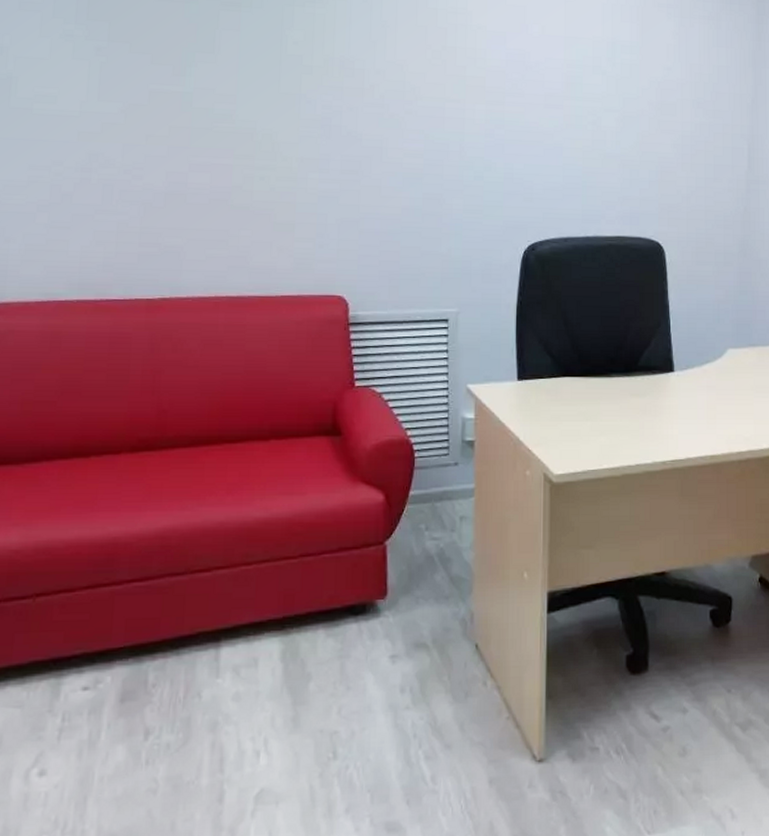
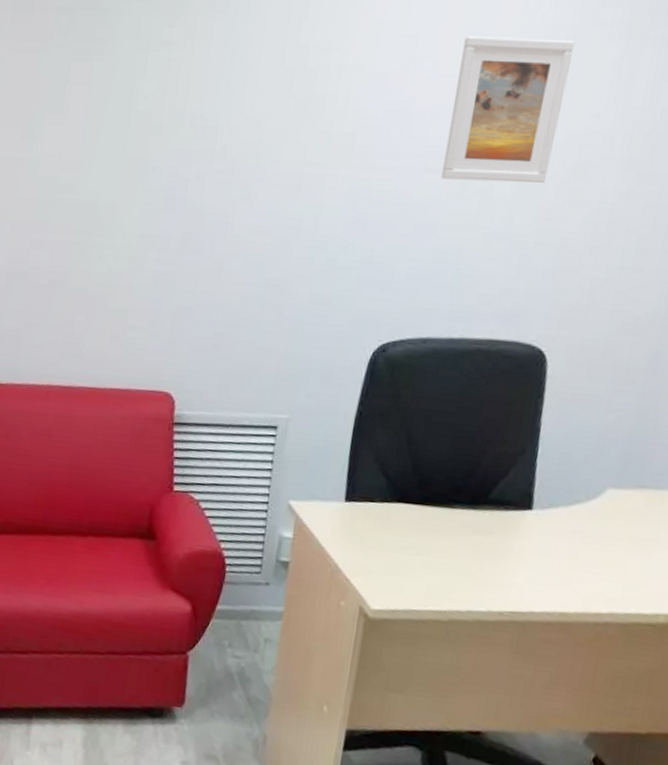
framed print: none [560,9,644,117] -> present [441,36,575,183]

